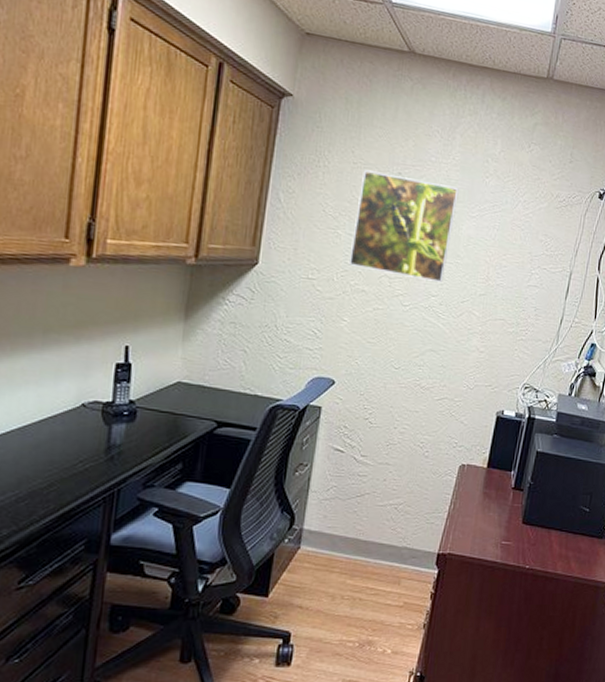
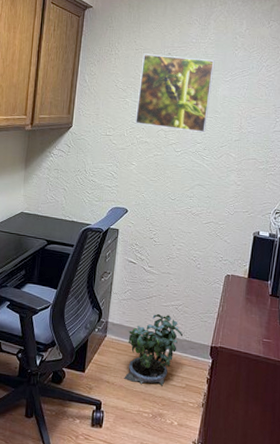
potted plant: none [322,515,402,607] -> present [124,313,183,386]

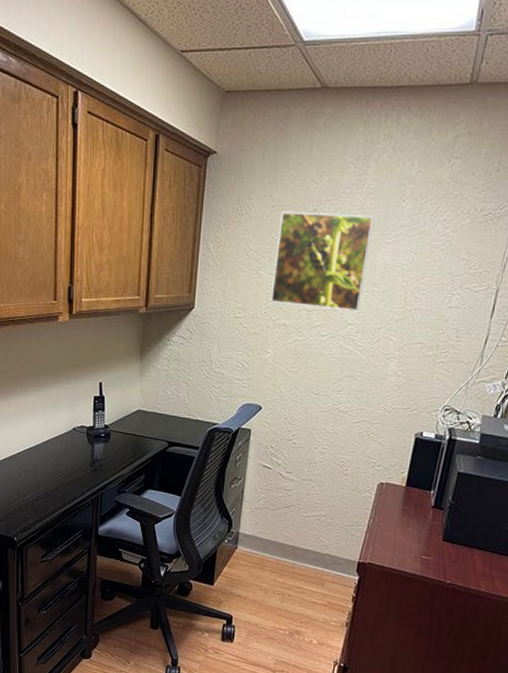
potted plant: present [124,313,183,386] -> none [257,524,325,603]

